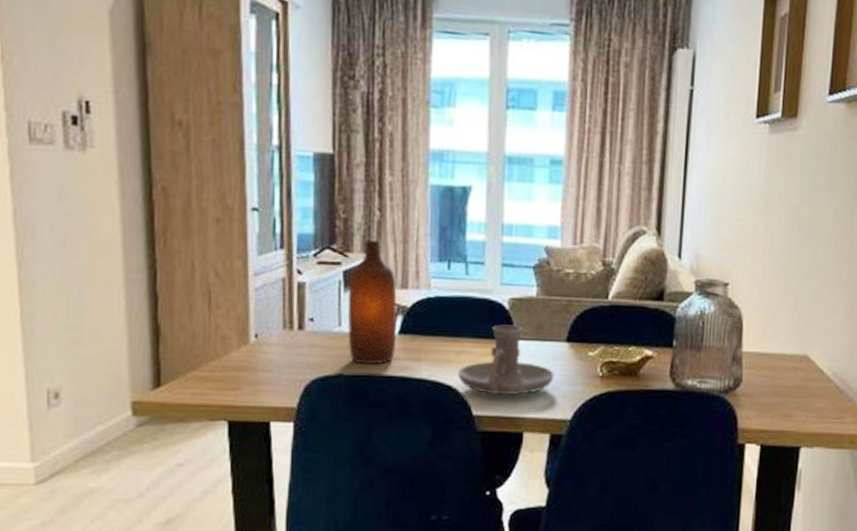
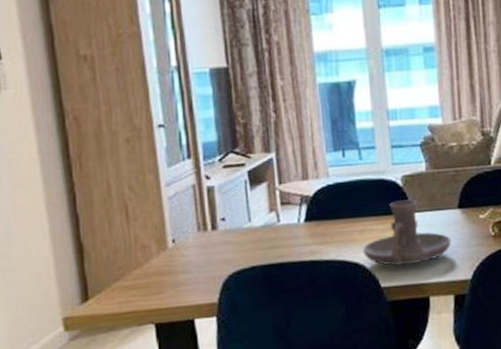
bottle: present [347,239,397,365] -> none [253,139,303,254]

